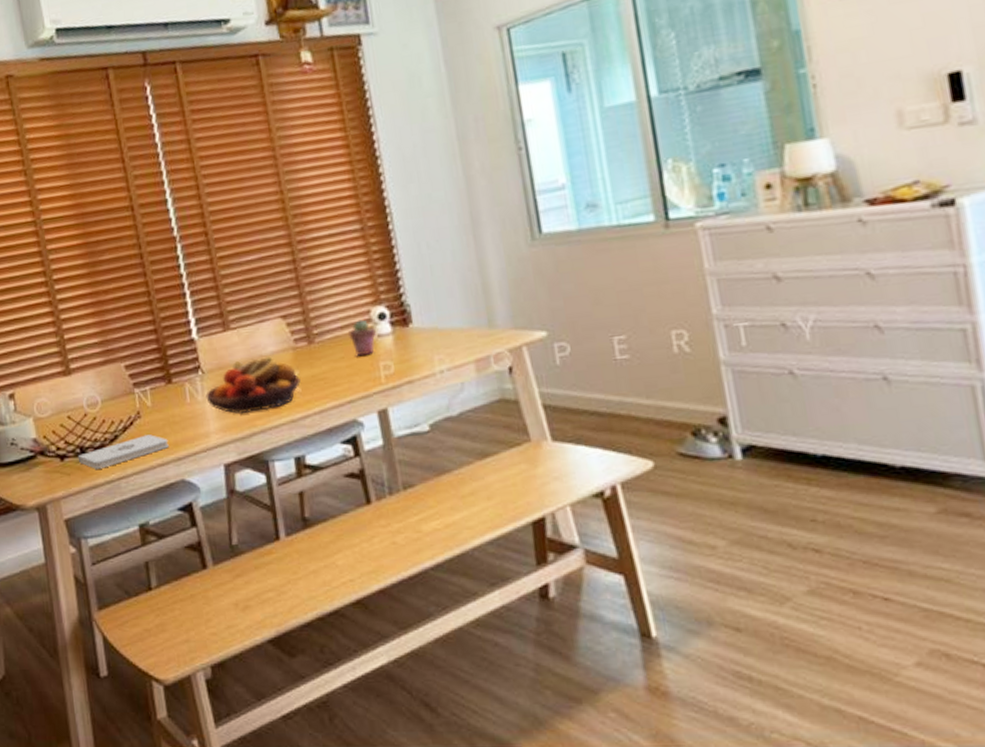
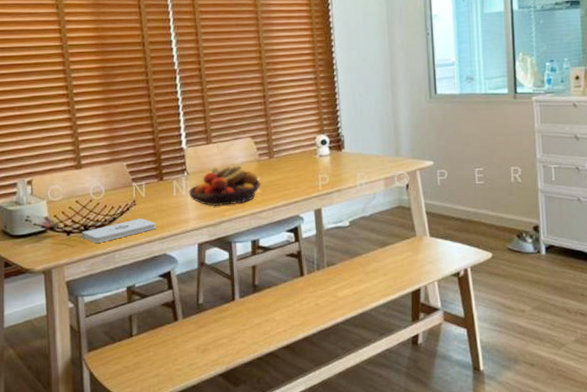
potted succulent: present [348,319,377,356] -> none [299,143,319,170]

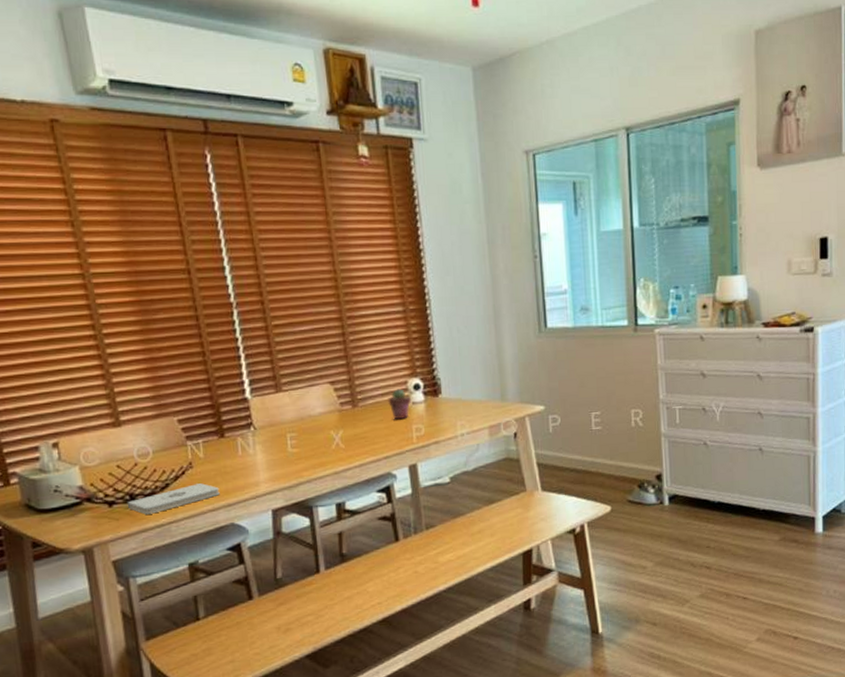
fruit bowl: present [188,165,261,207] -> none [257,417,344,467]
potted succulent: none [299,143,319,170] -> present [388,389,412,420]

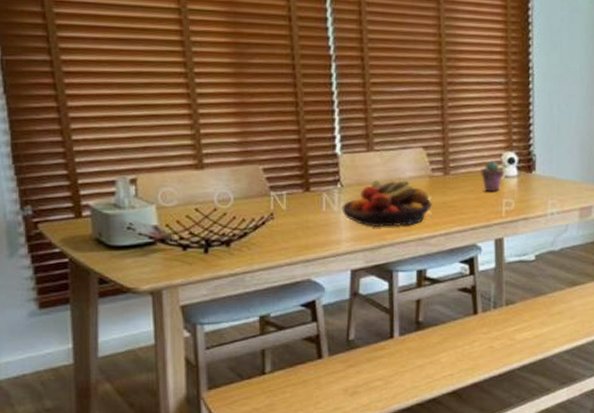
notepad: present [127,483,220,515] -> none [202,236,299,262]
fruit bowl: none [257,417,344,467] -> present [342,180,432,228]

